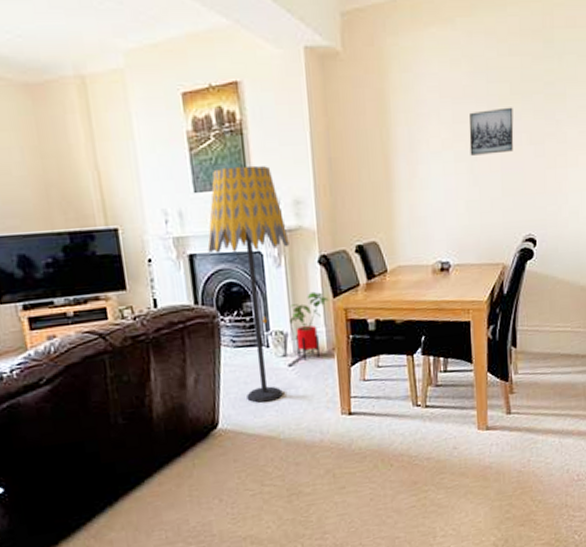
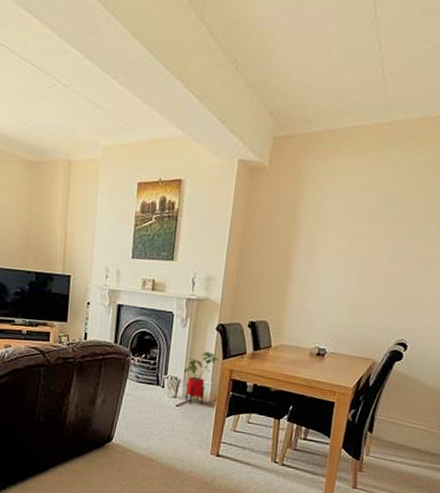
floor lamp: present [207,165,289,403] -> none [133,243,197,431]
wall art: present [469,107,514,156] -> none [361,229,407,268]

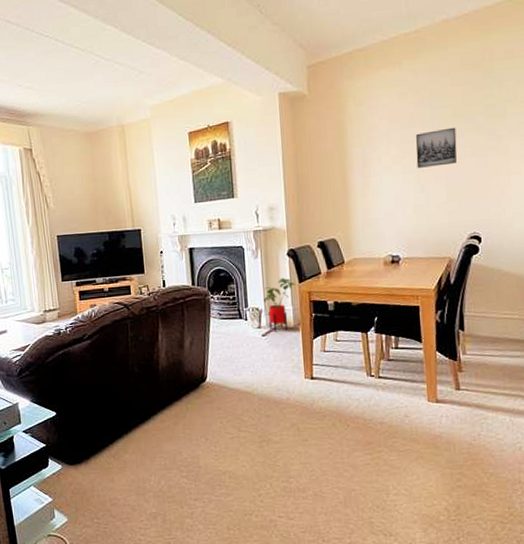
wall art: none [361,229,407,268] -> present [415,127,457,168]

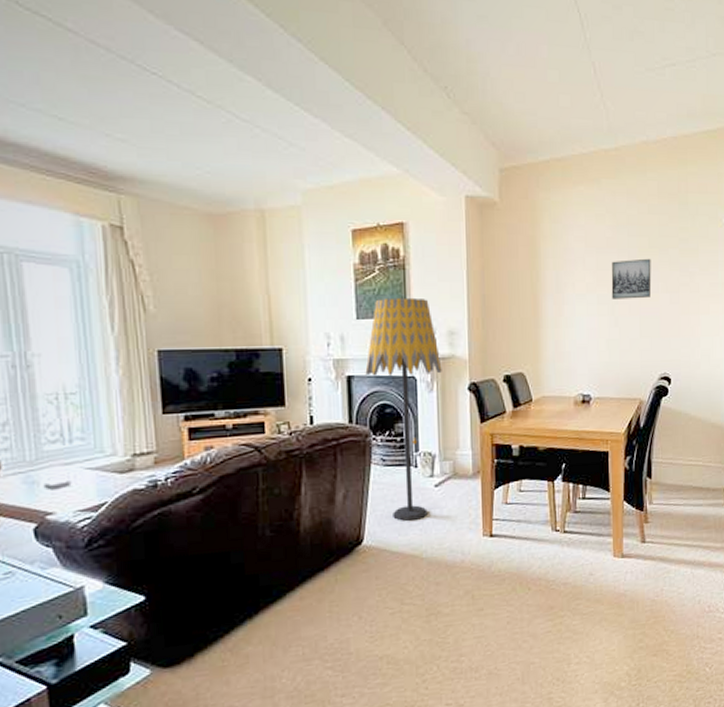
floor lamp: none [203,182,265,364] -> present [365,297,442,521]
house plant: present [264,277,295,332] -> none [439,416,476,482]

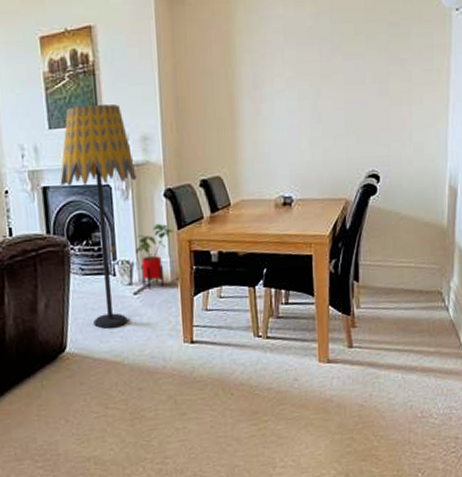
house plant: none [439,416,476,482] -> present [136,223,173,289]
wall art: present [611,258,652,299] -> none [312,46,358,94]

